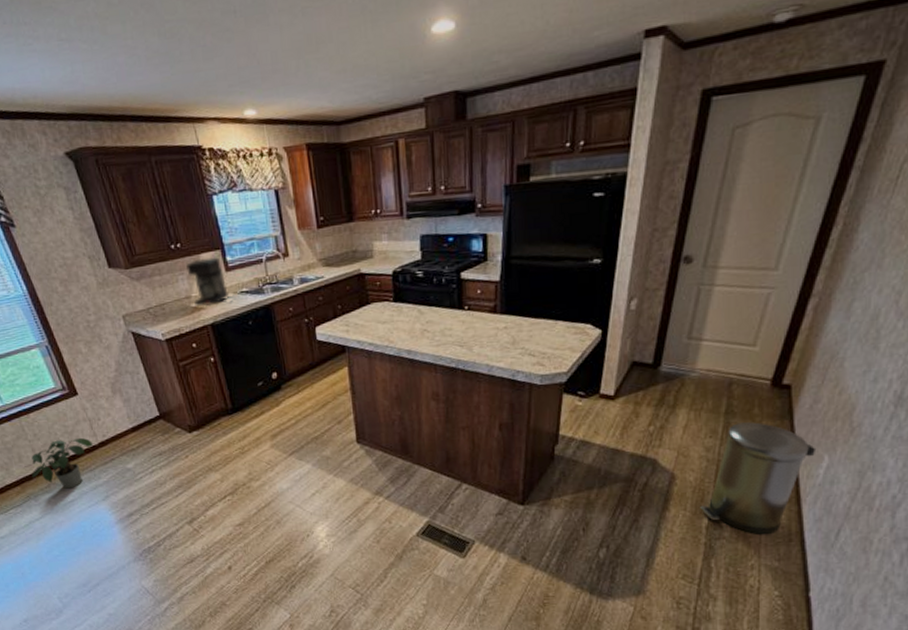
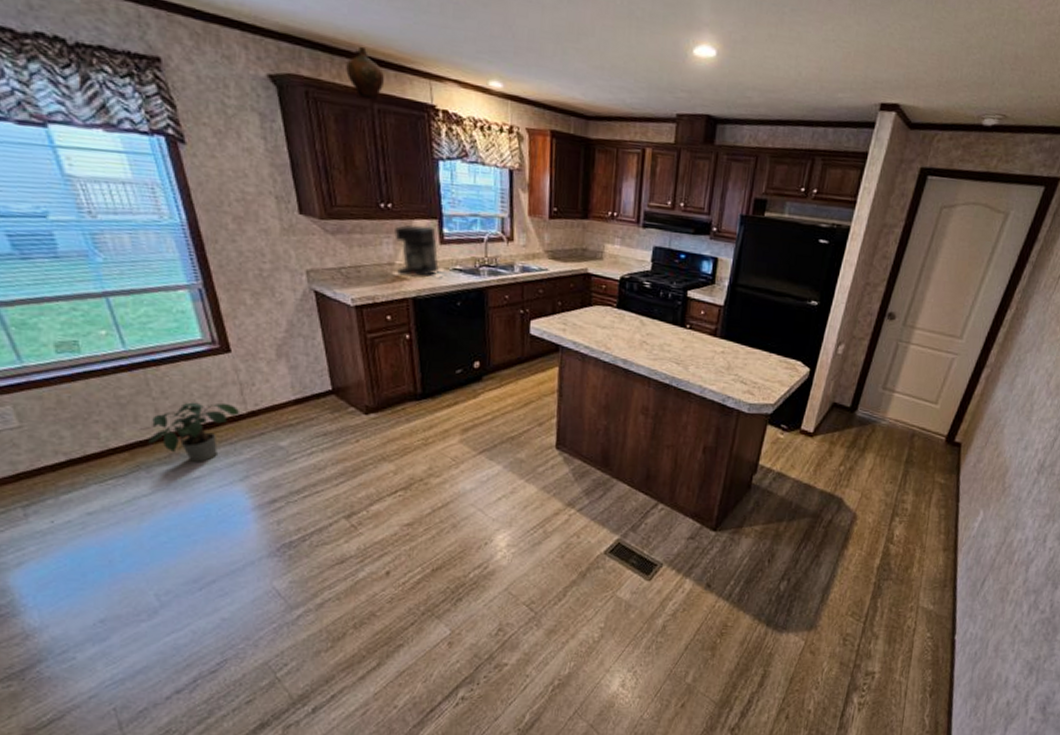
ceramic jug: none [123,106,157,154] -> present [346,44,385,99]
pedal bin: present [700,422,817,534] -> none [874,472,975,578]

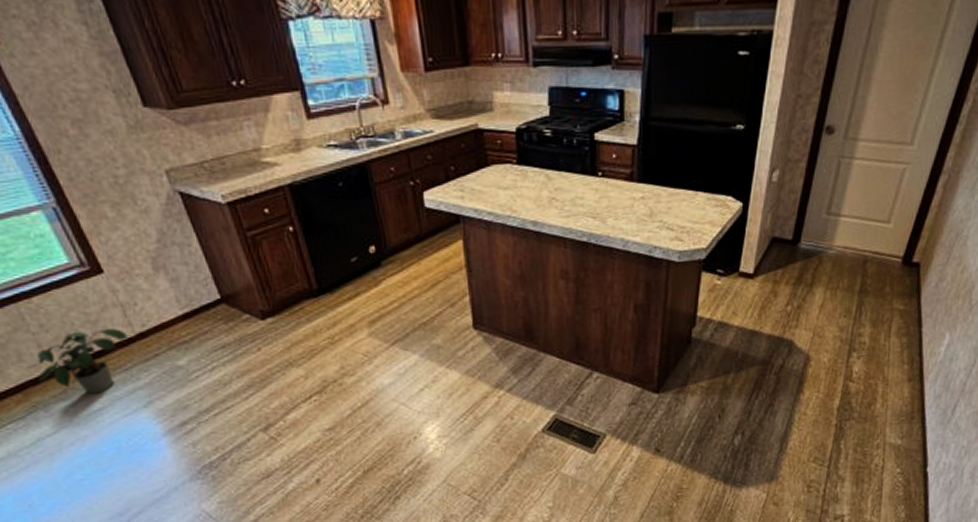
coffee maker: present [394,224,439,279] -> none [253,100,311,163]

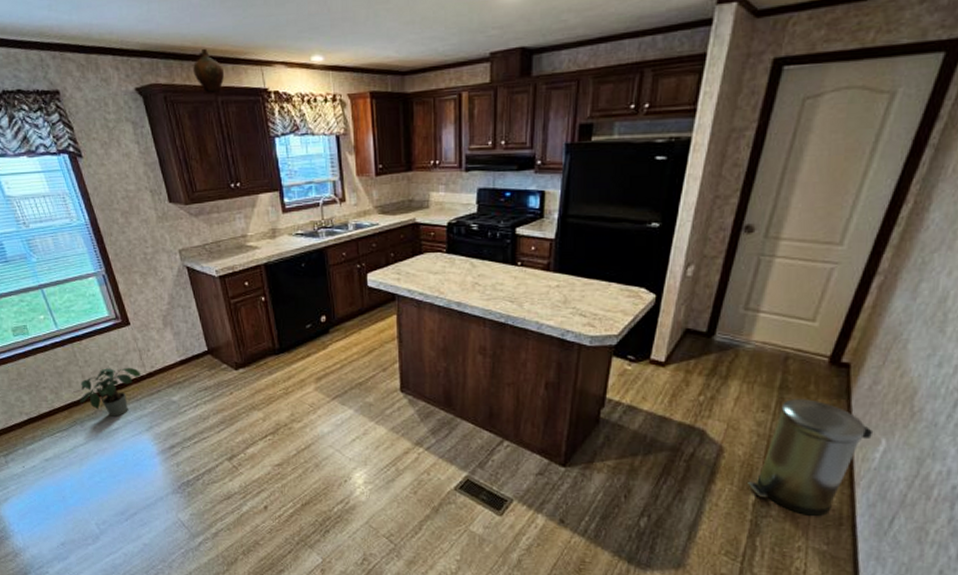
pedal bin: none [832,301,940,414] -> present [747,399,874,516]

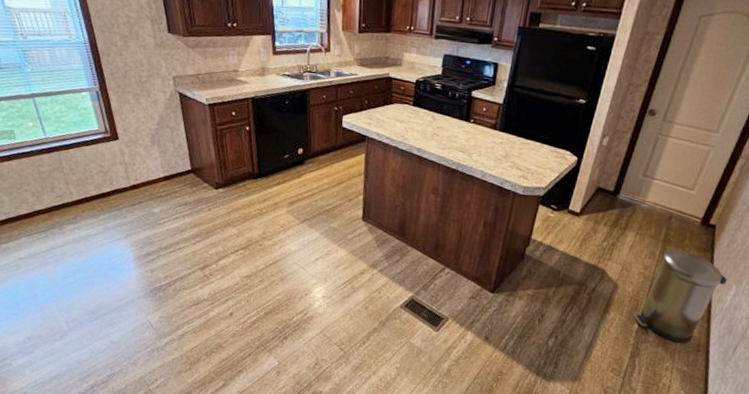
potted plant: present [80,367,142,417] -> none [61,177,125,223]

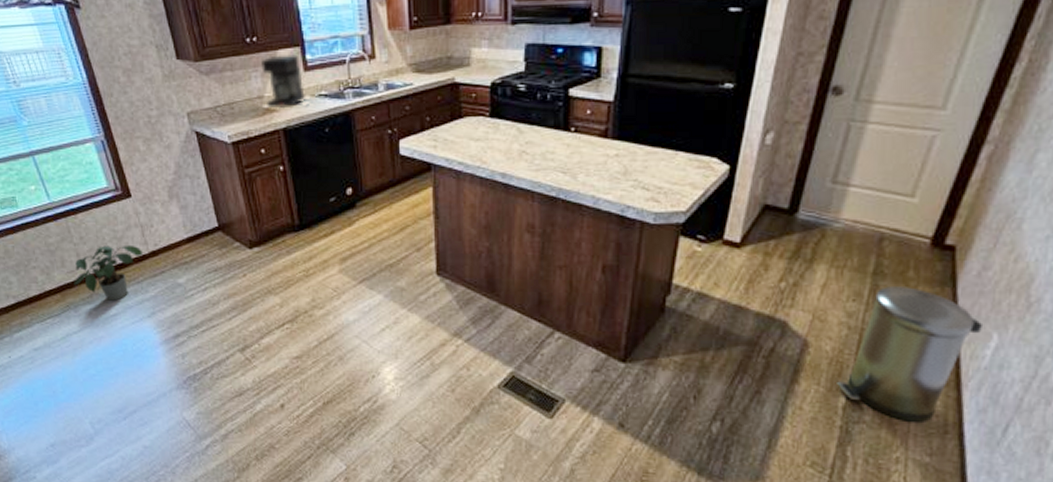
potted plant: none [61,177,125,223] -> present [74,244,144,301]
coffee maker: none [238,39,272,83] -> present [261,54,305,109]

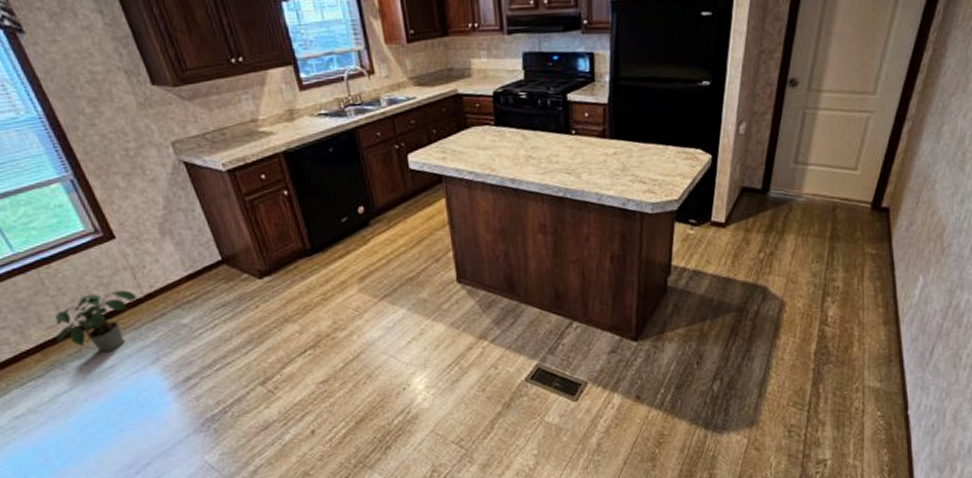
coffee maker: present [261,54,305,109] -> none [251,73,304,132]
pedal bin: present [837,286,984,422] -> none [808,245,912,357]

